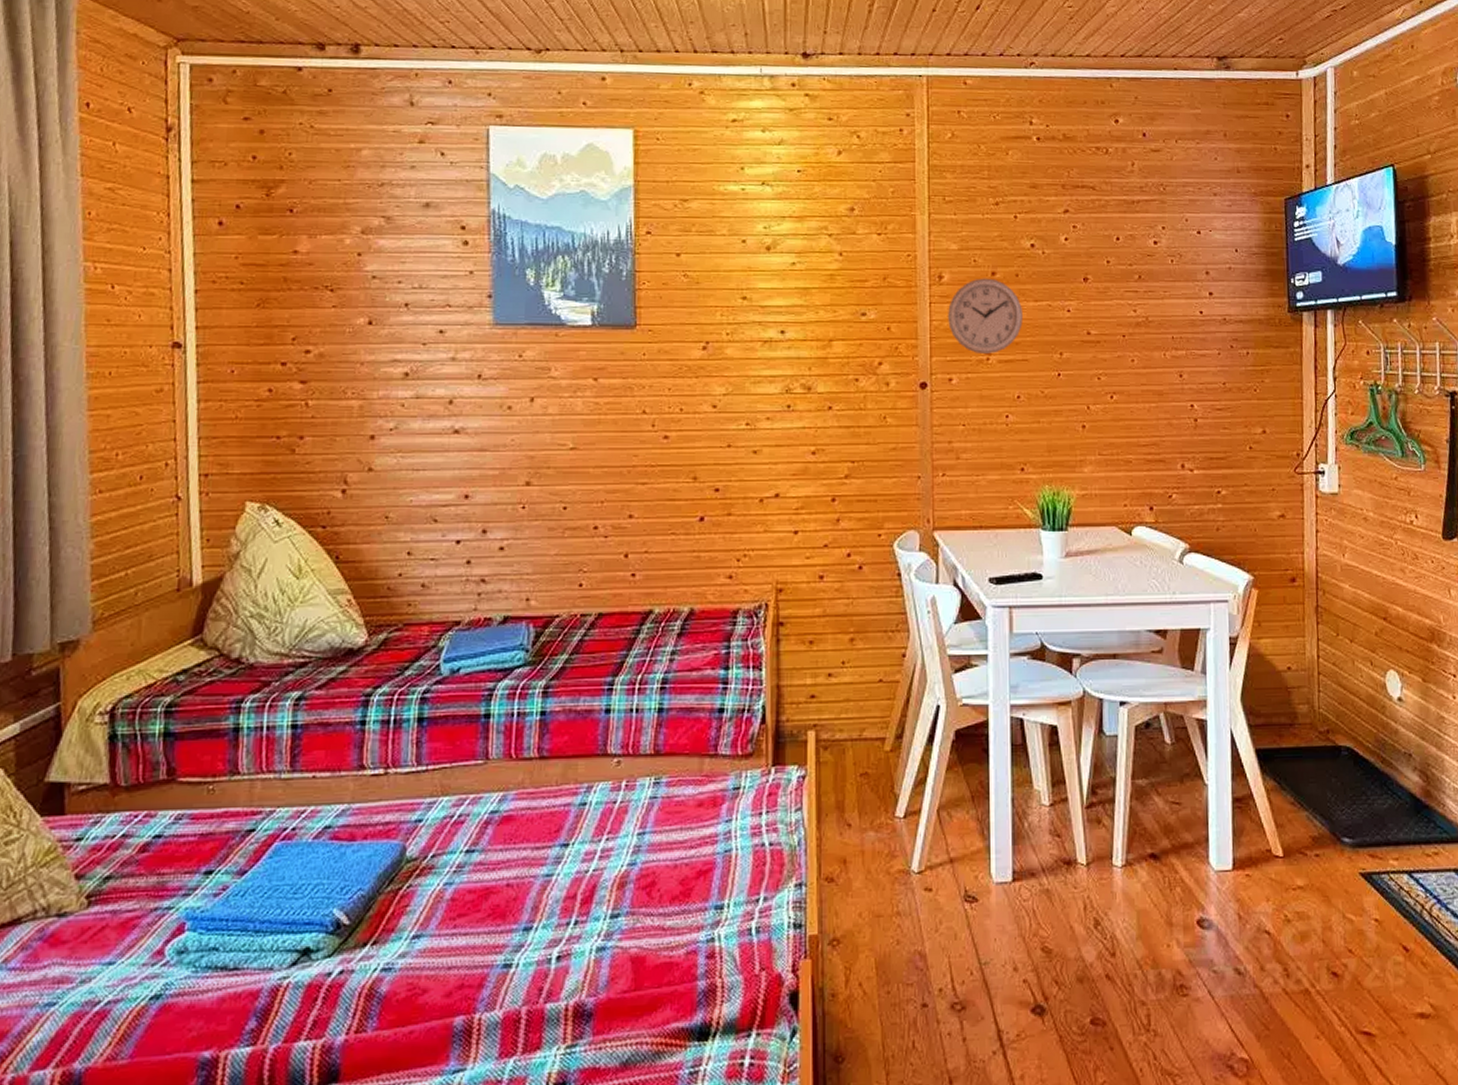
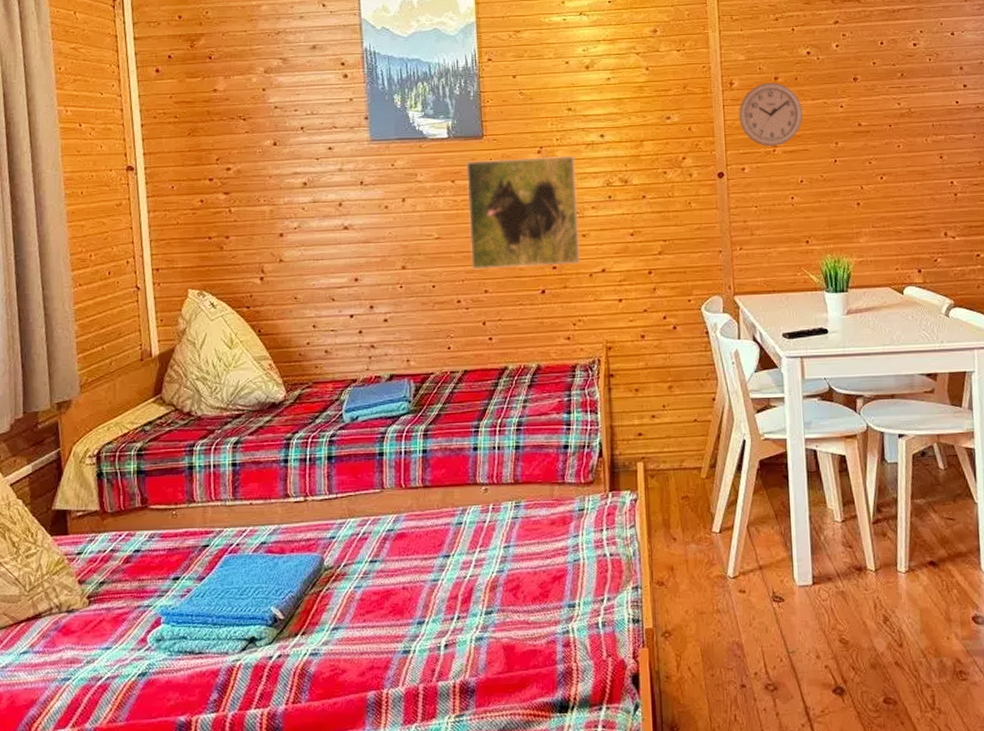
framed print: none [612,353,750,489] -> present [465,155,581,270]

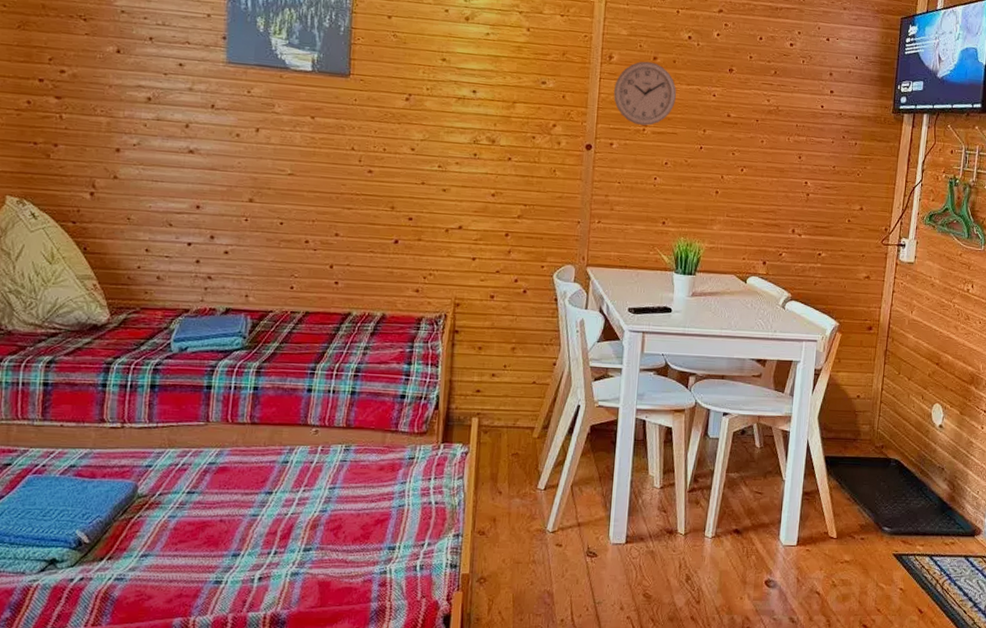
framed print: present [465,155,581,270] -> none [324,98,443,218]

